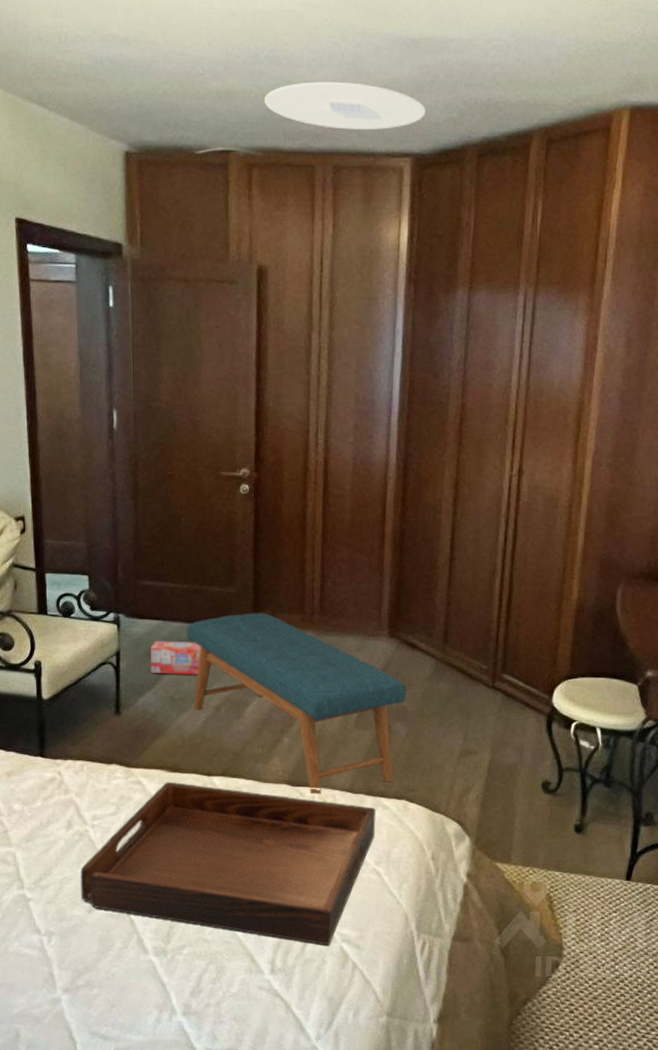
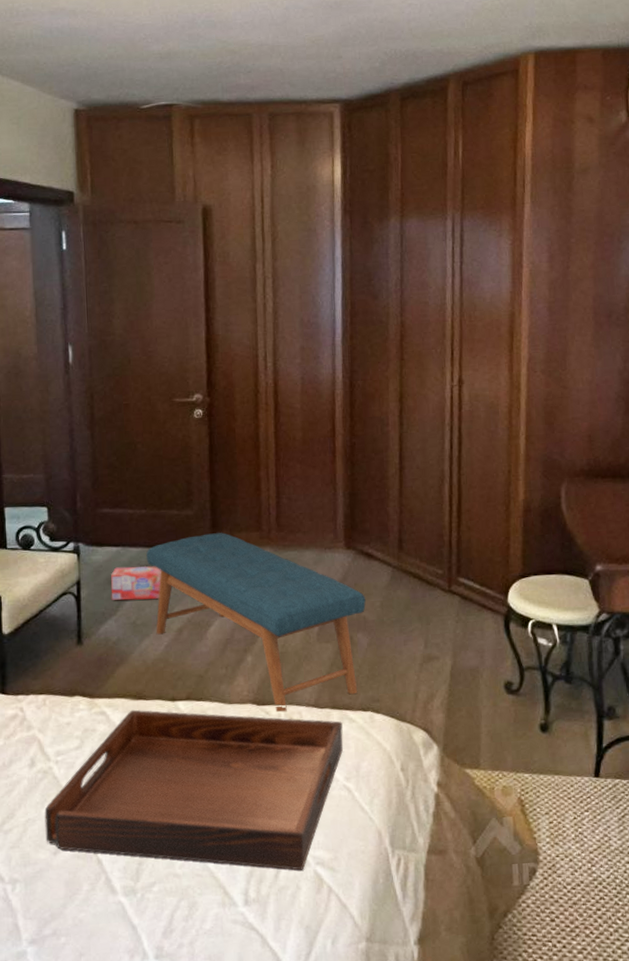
ceiling light: present [265,81,425,130] -> none [203,40,351,82]

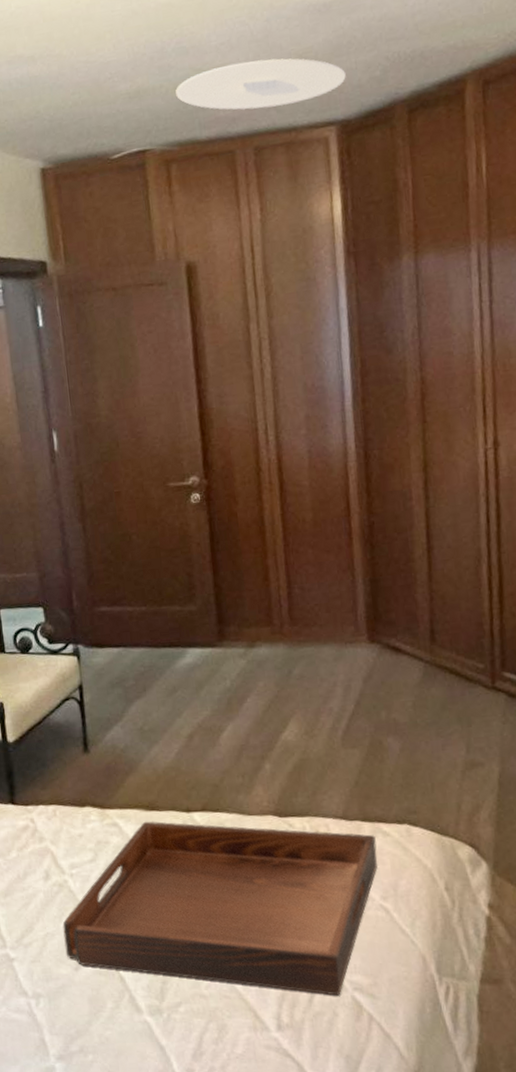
box: present [111,566,161,601] -> none [114,667,167,706]
bench: present [146,533,366,713] -> none [149,629,396,825]
ceiling light: none [203,40,351,82] -> present [176,58,346,110]

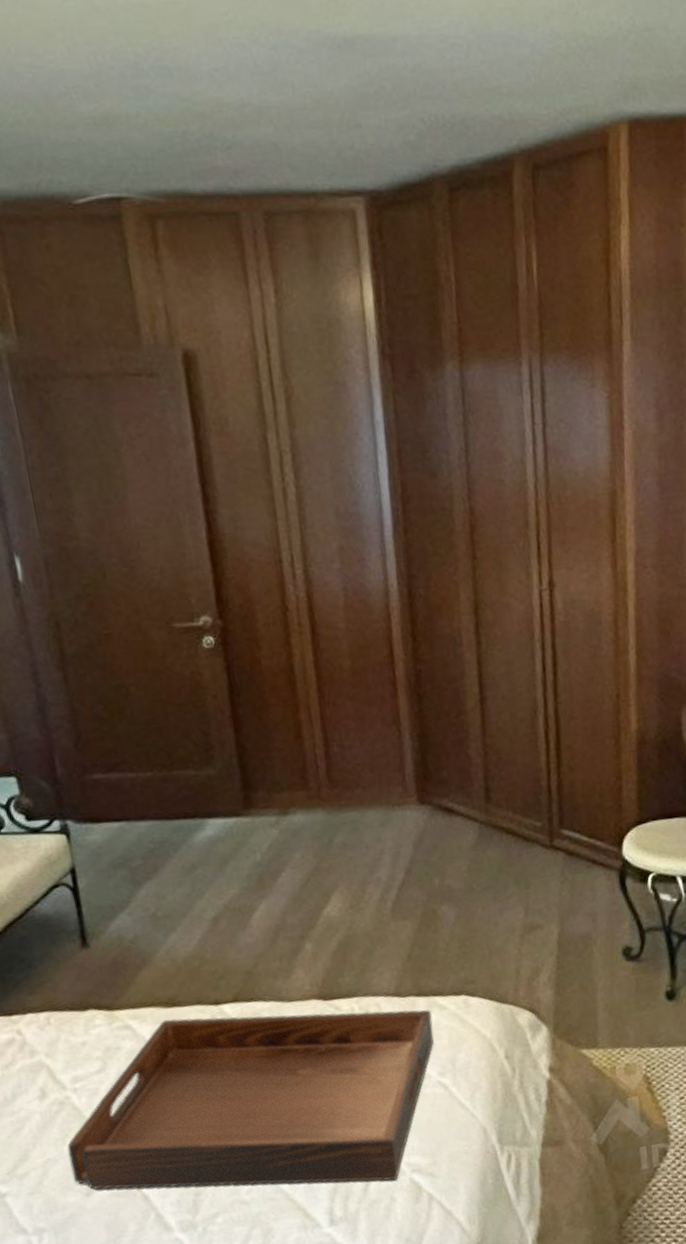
ceiling light: present [176,58,346,110] -> none [157,98,375,163]

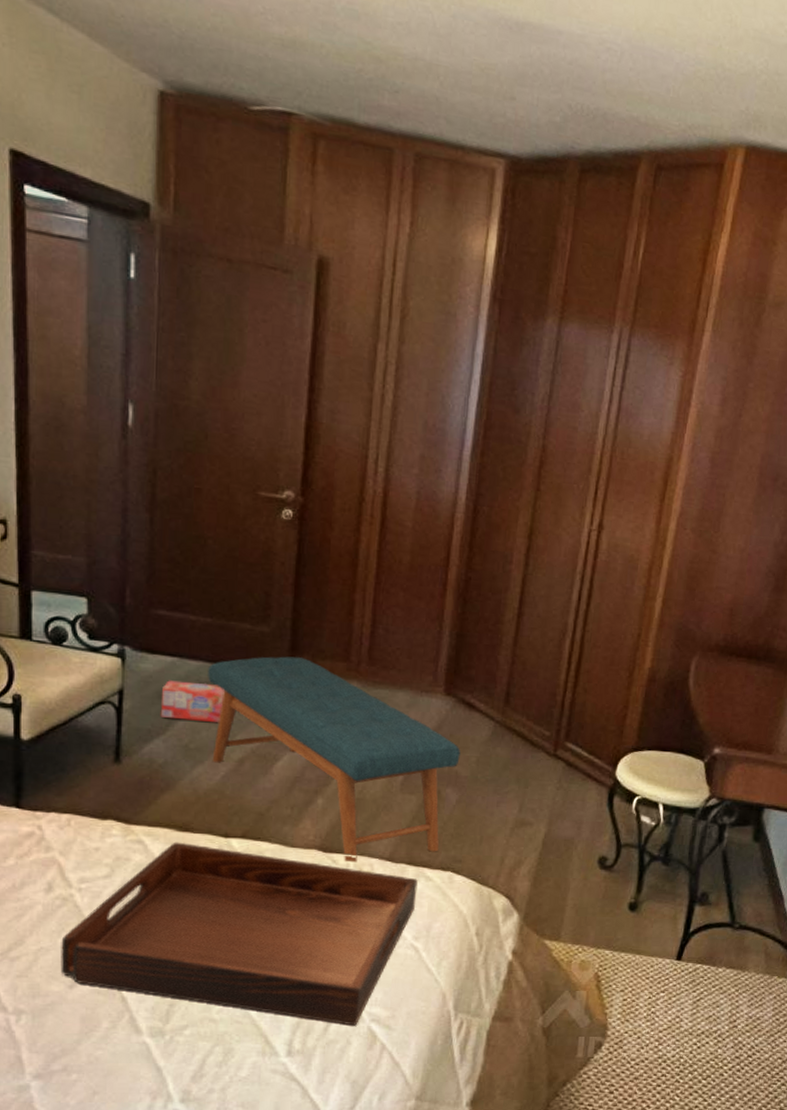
box: none [115,842,184,890] -> present [160,680,225,723]
bench: none [159,794,449,1007] -> present [208,656,460,863]

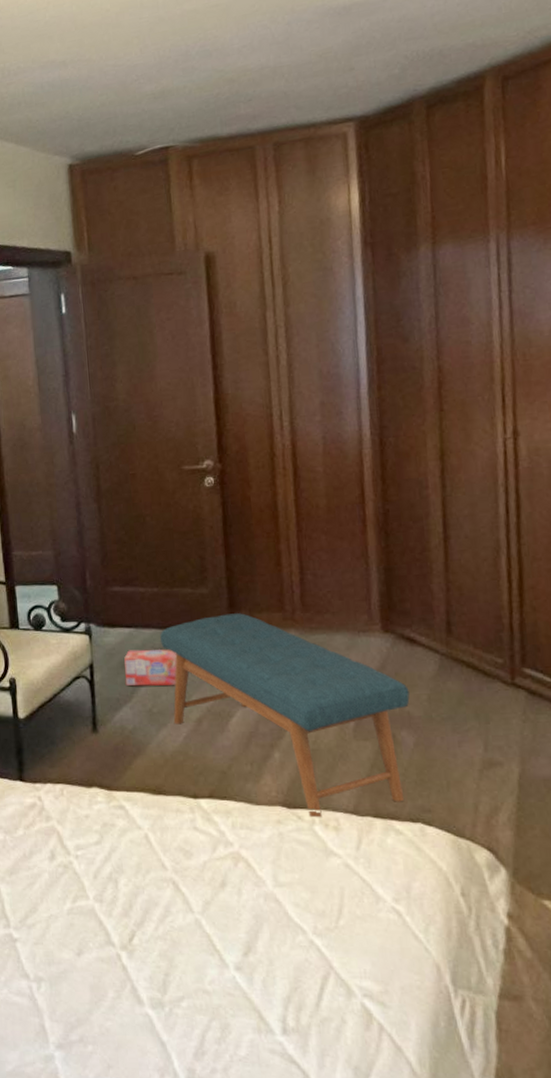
serving tray: present [60,842,419,1026] -> none [66,805,390,1001]

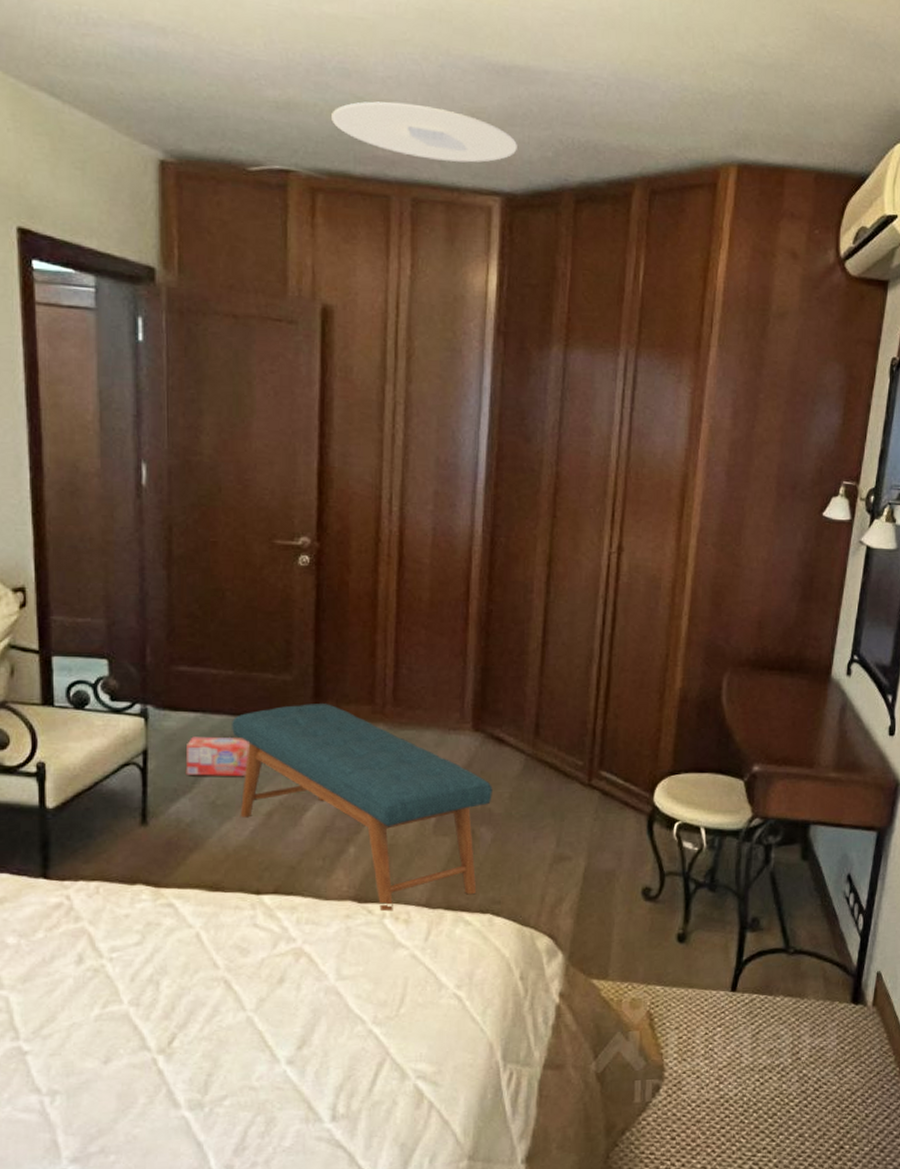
ceiling light: none [199,58,365,108] -> present [332,101,517,163]

